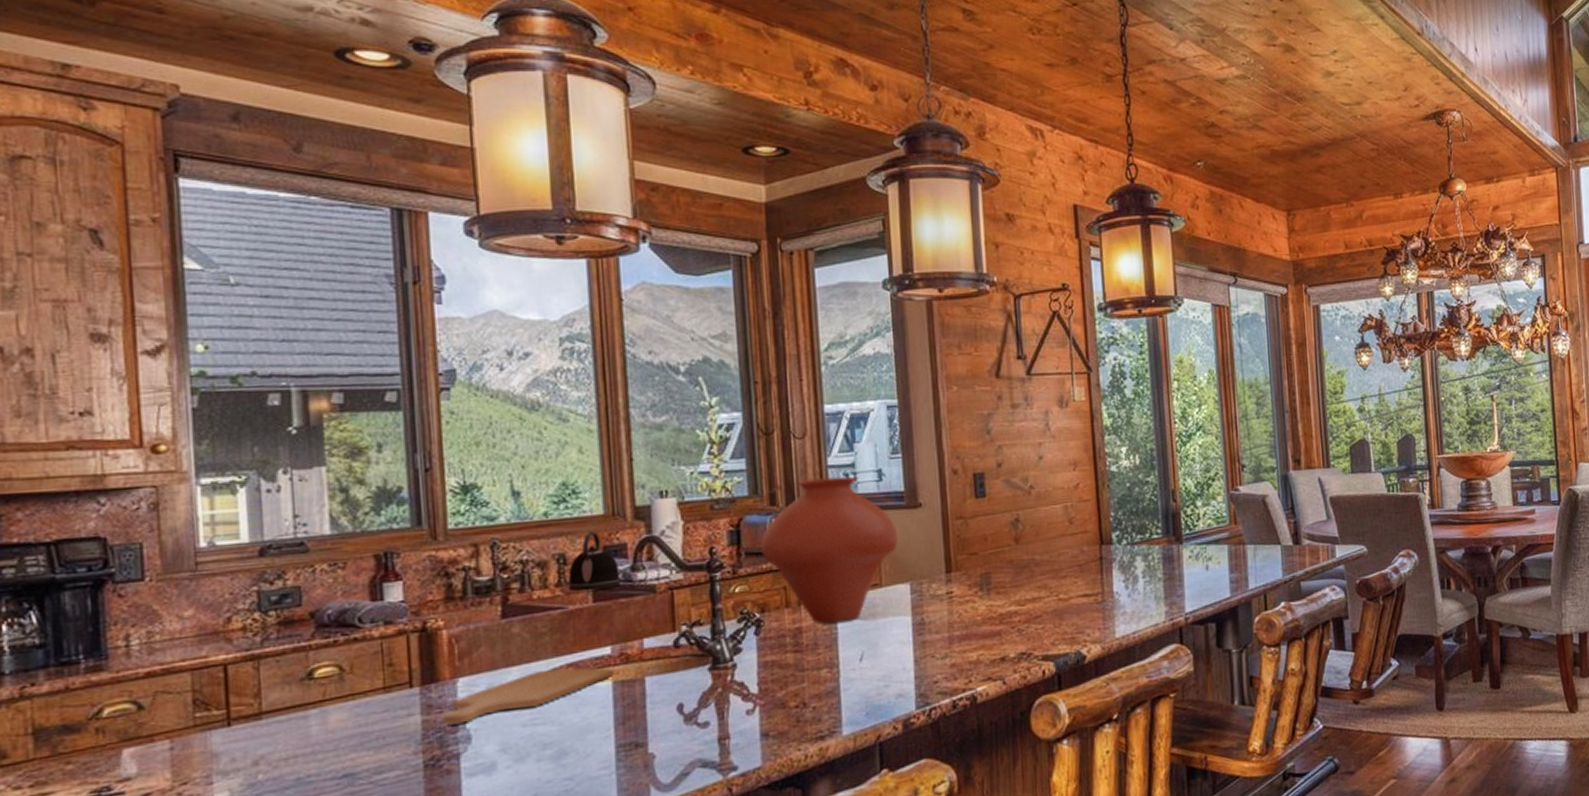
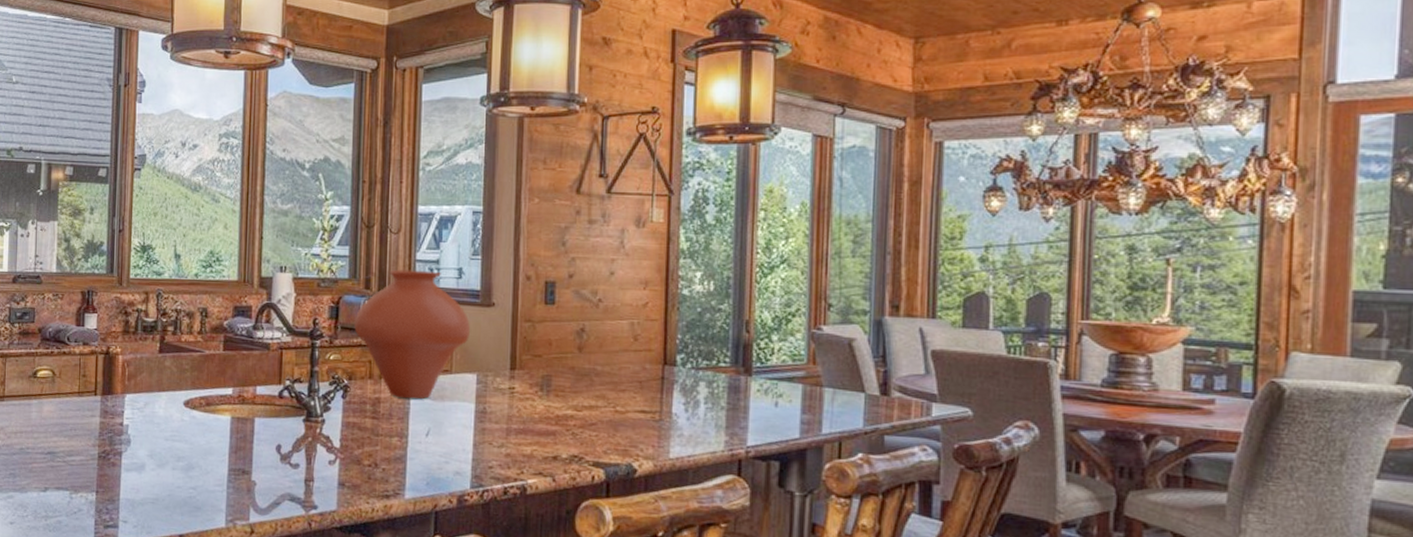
chopping board: present [443,667,614,725] -> none [114,398,233,430]
kettle: present [568,531,622,592] -> none [206,293,245,342]

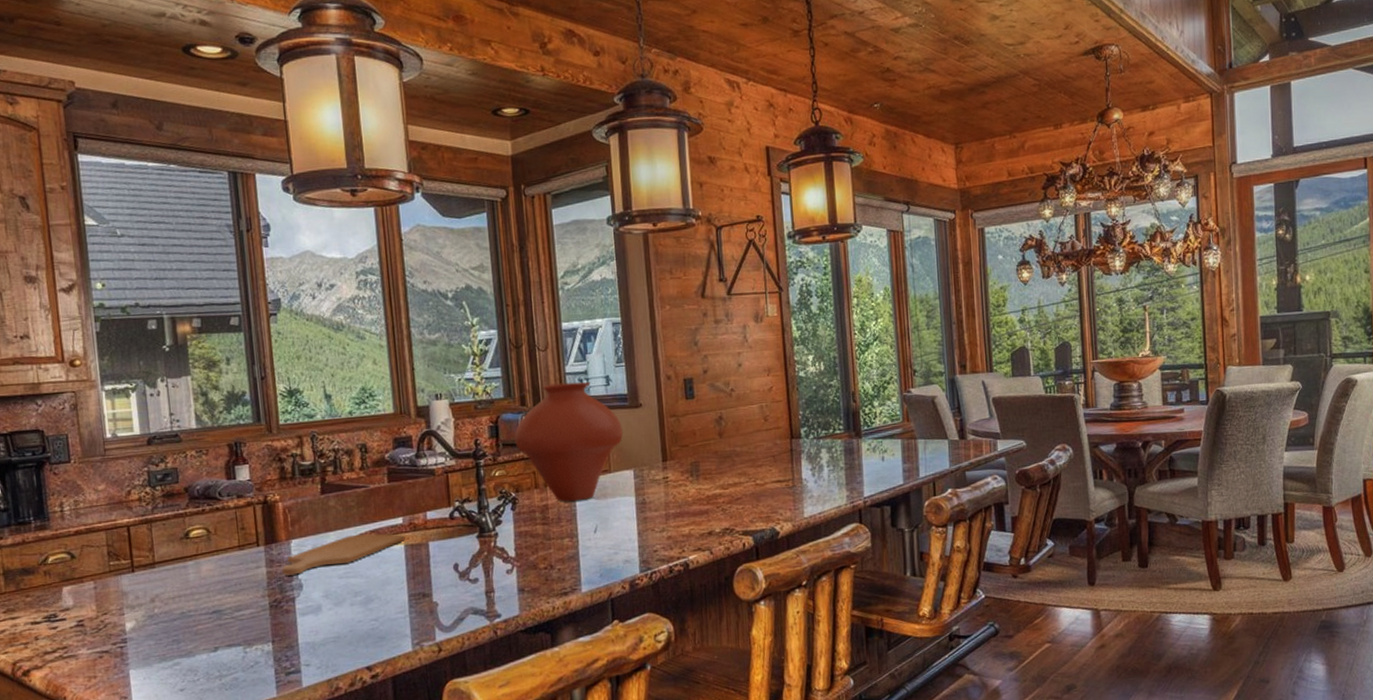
chopping board: none [114,398,233,430] -> present [282,533,406,576]

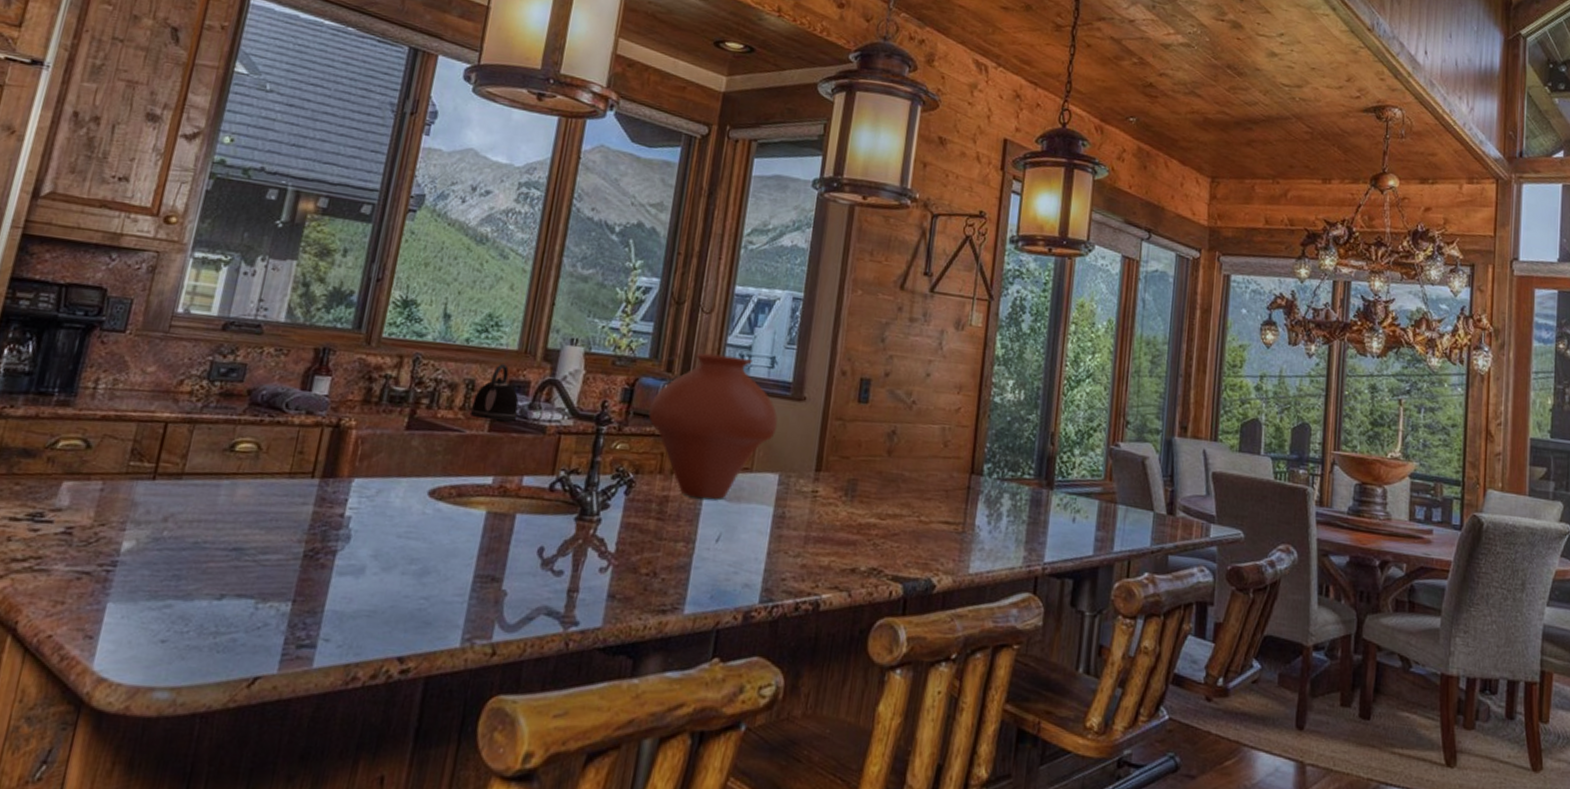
chopping board: present [282,533,406,576] -> none [331,486,491,523]
kettle: none [368,426,409,474] -> present [469,364,519,422]

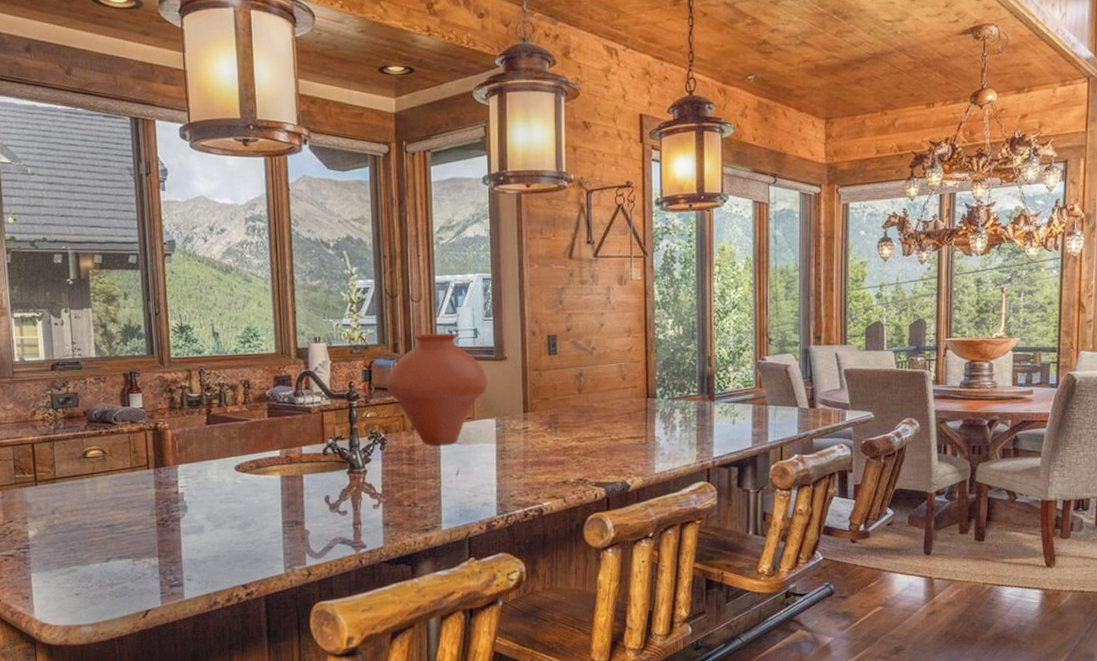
kettle: present [469,364,519,422] -> none [250,365,287,409]

